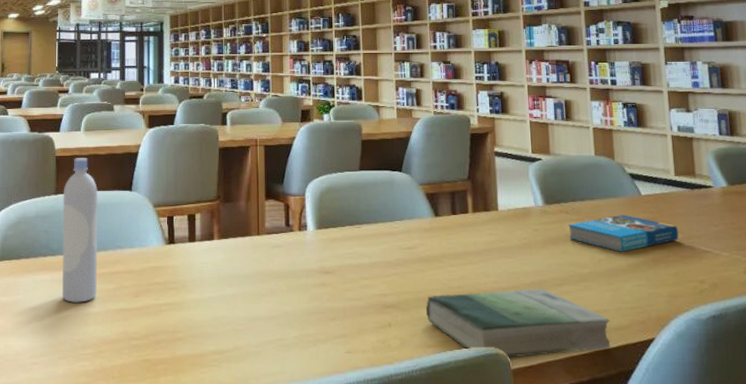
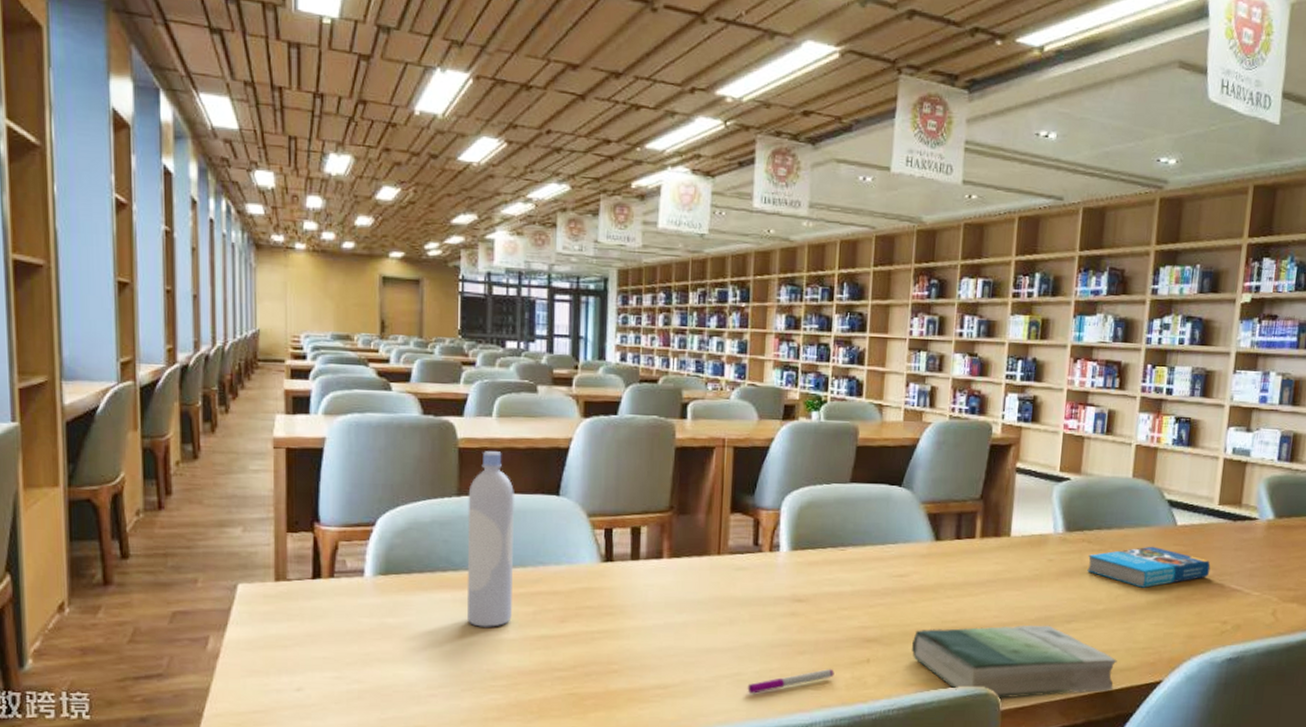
pen: none [289,332,362,357] -> present [747,668,835,694]

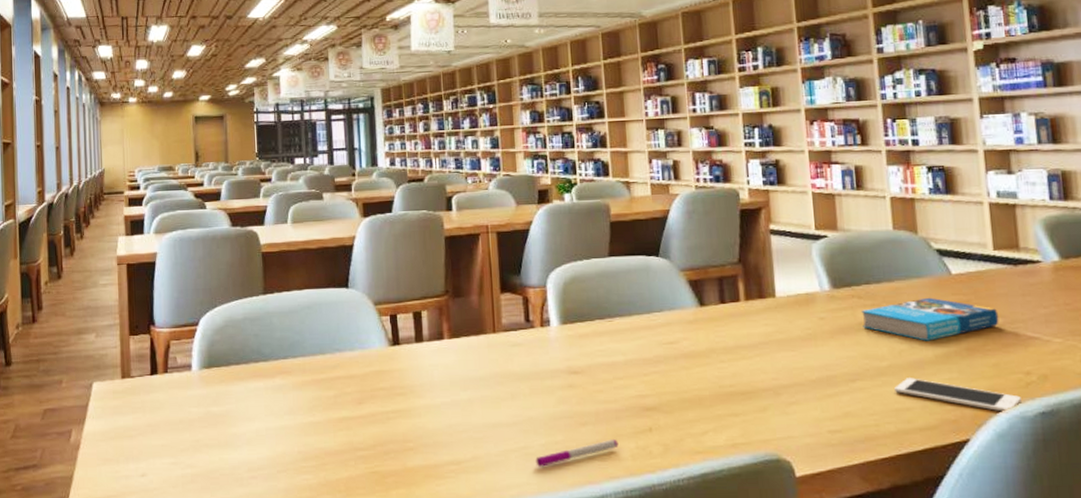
bottle: present [466,451,516,628] -> none [272,253,316,413]
book: present [912,624,1117,699] -> none [692,385,916,464]
cell phone: none [1105,621,1214,658] -> present [895,378,1021,413]

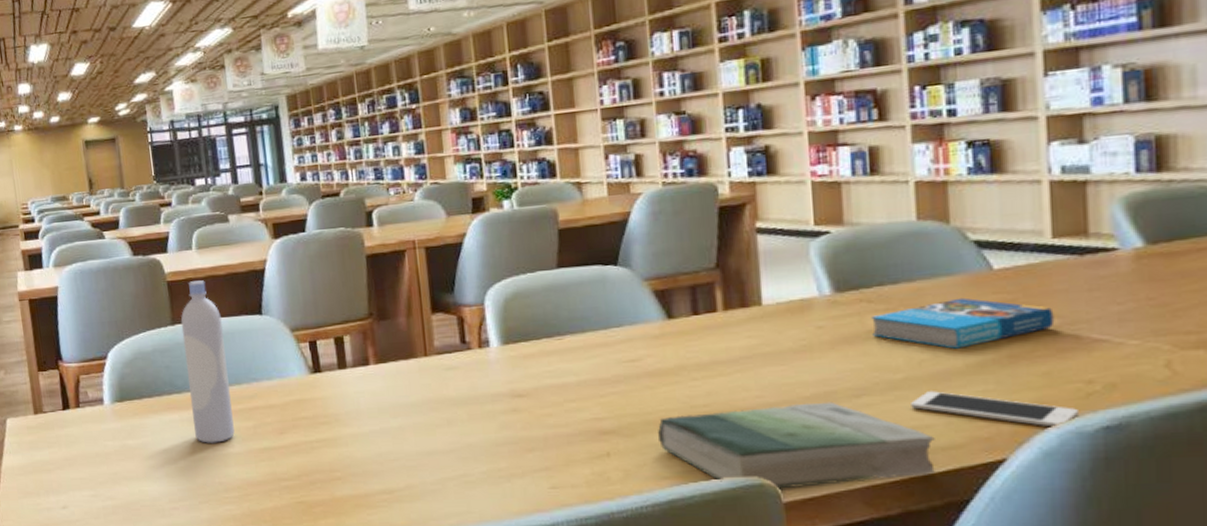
bottle: none [272,253,316,413] -> present [180,280,235,444]
pen: present [535,438,619,467] -> none [476,464,571,495]
book: none [692,385,916,464] -> present [658,402,935,489]

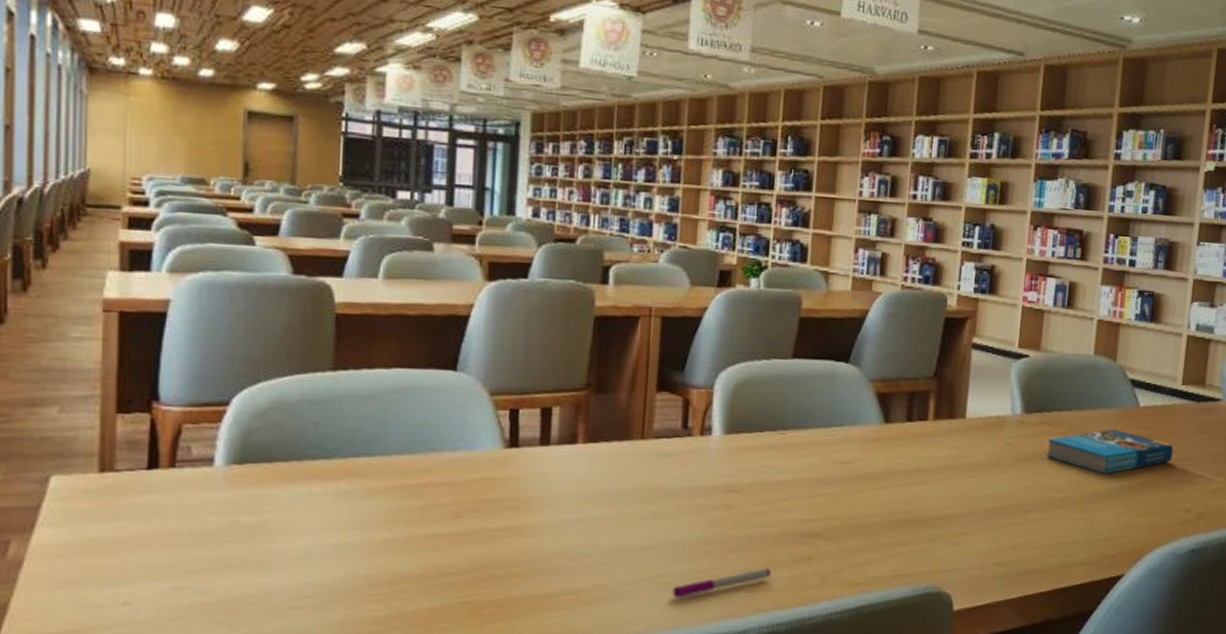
bottle: present [180,280,235,444] -> none [340,318,404,527]
pen: none [476,464,571,495] -> present [672,567,771,598]
book: present [658,402,935,489] -> none [857,515,1077,598]
cell phone: present [911,391,1078,429] -> none [1064,511,1177,550]

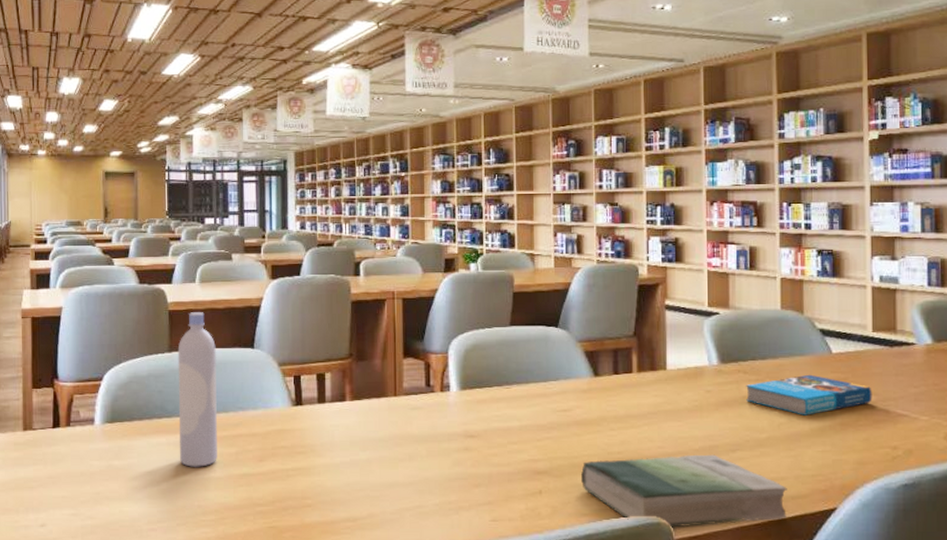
bottle: none [340,318,404,527] -> present [177,312,218,468]
pen: present [672,567,771,598] -> none [429,500,509,525]
book: none [857,515,1077,598] -> present [581,454,787,528]

